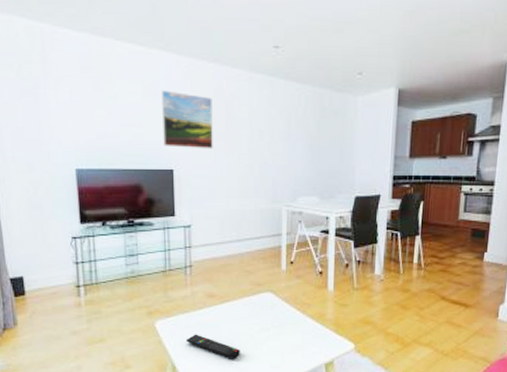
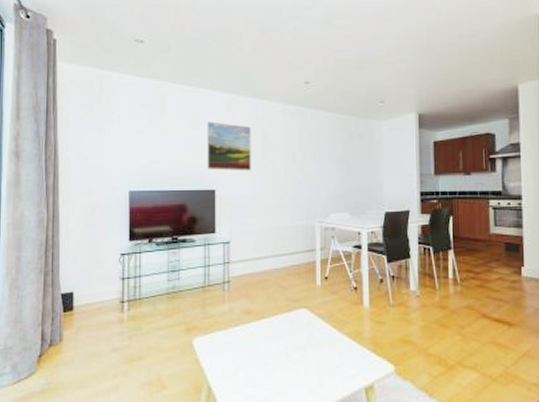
remote control: present [185,334,240,359] -> none [222,352,277,381]

